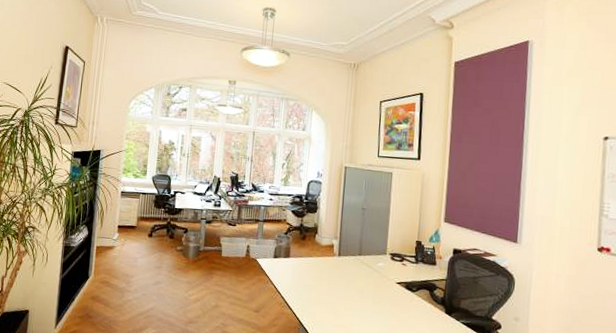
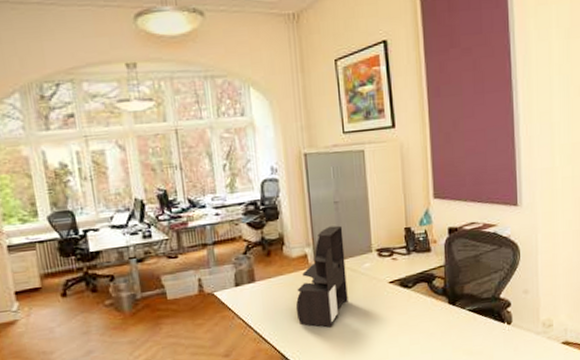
desk organizer: none [317,226,366,309] -> present [295,225,348,327]

